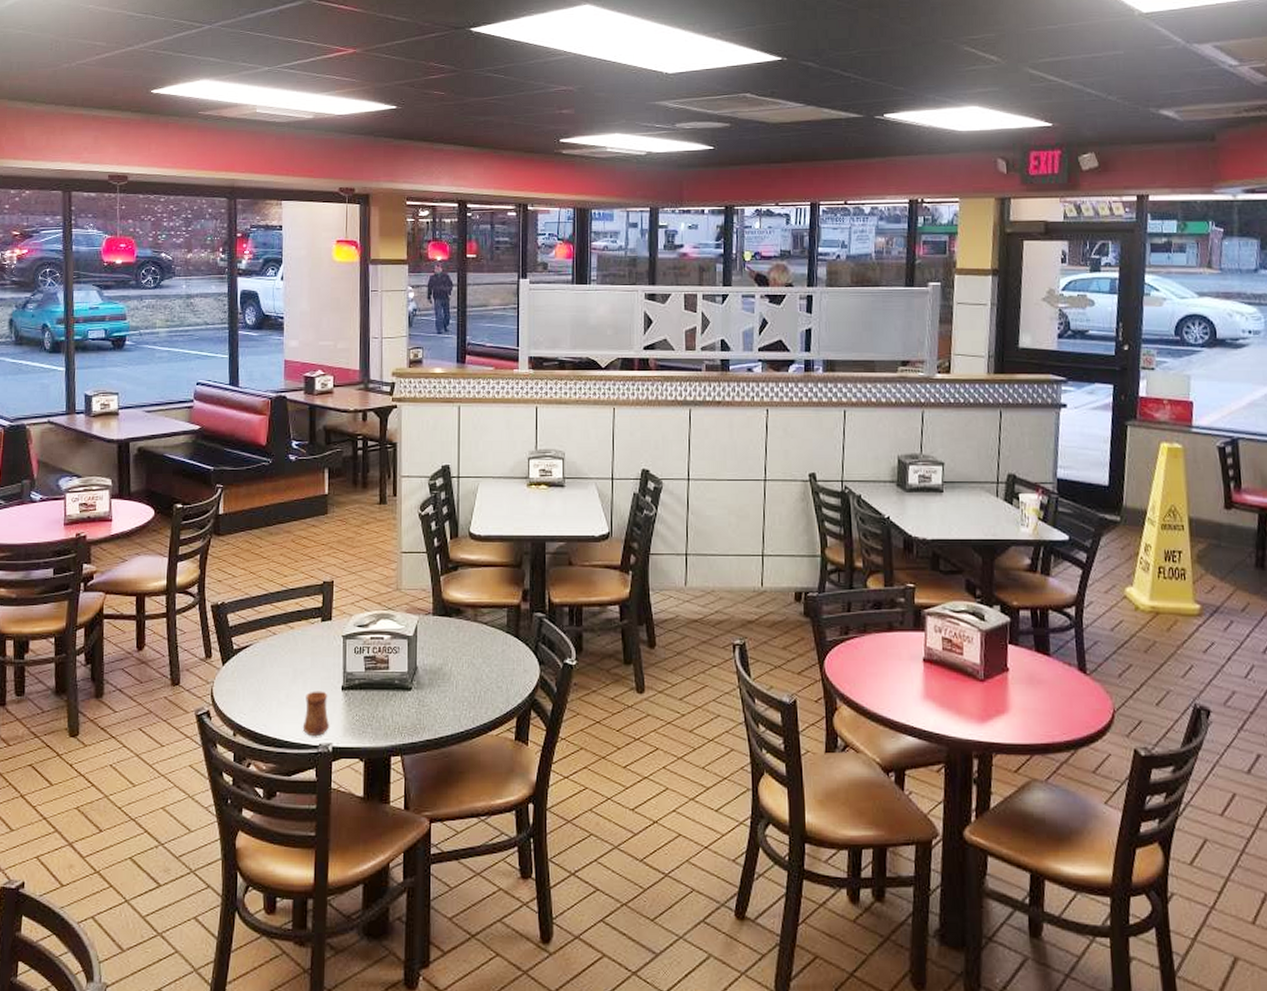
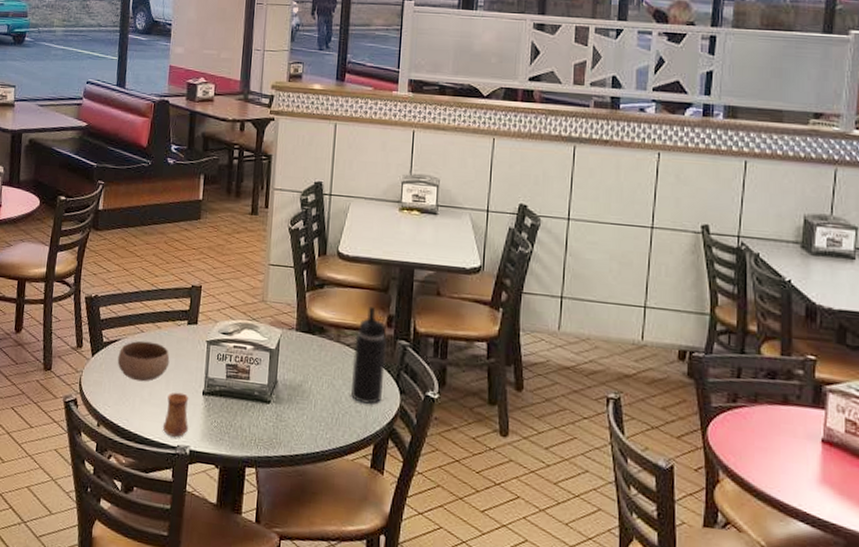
bowl: none [250,643,305,685] -> present [117,340,170,382]
water bottle: none [491,582,523,678] -> present [351,306,387,404]

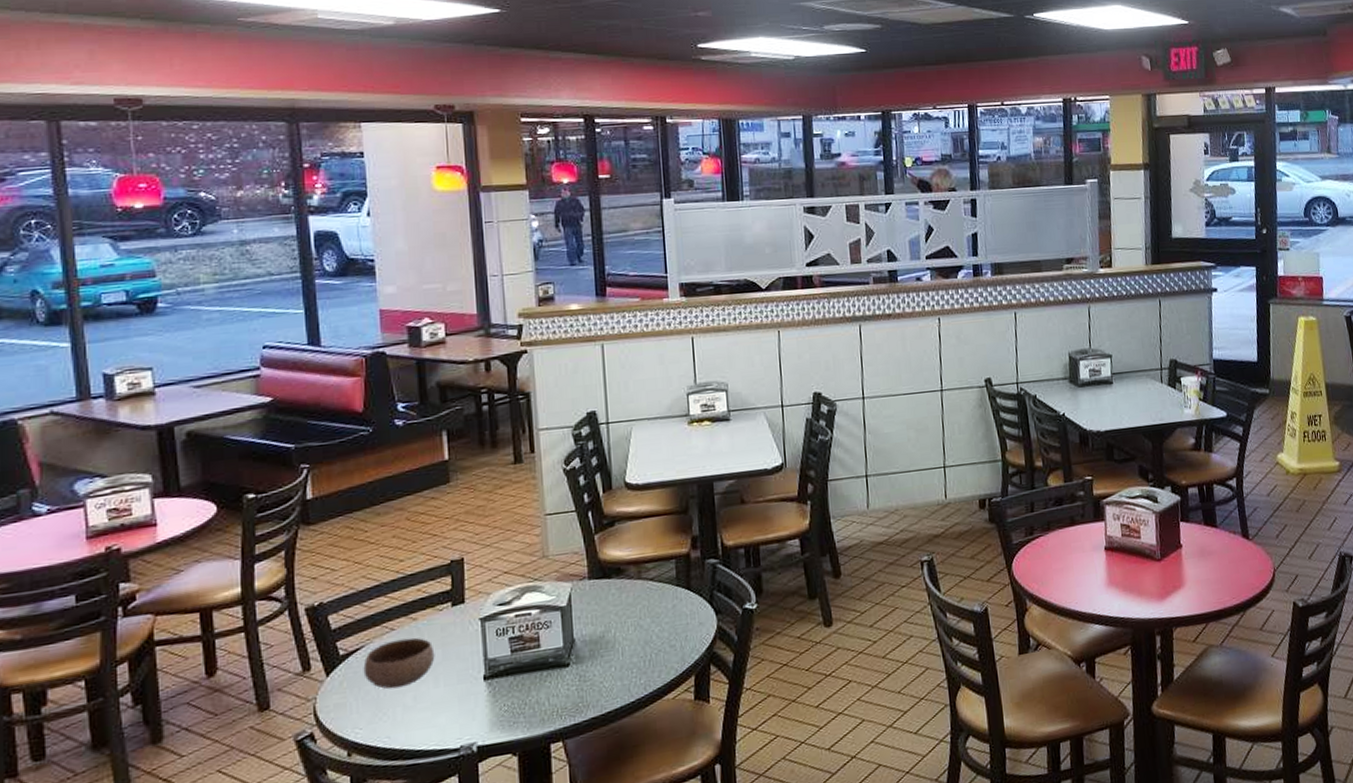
cup: present [162,392,189,438] -> none [437,685,471,739]
water bottle: present [351,306,387,404] -> none [658,531,697,636]

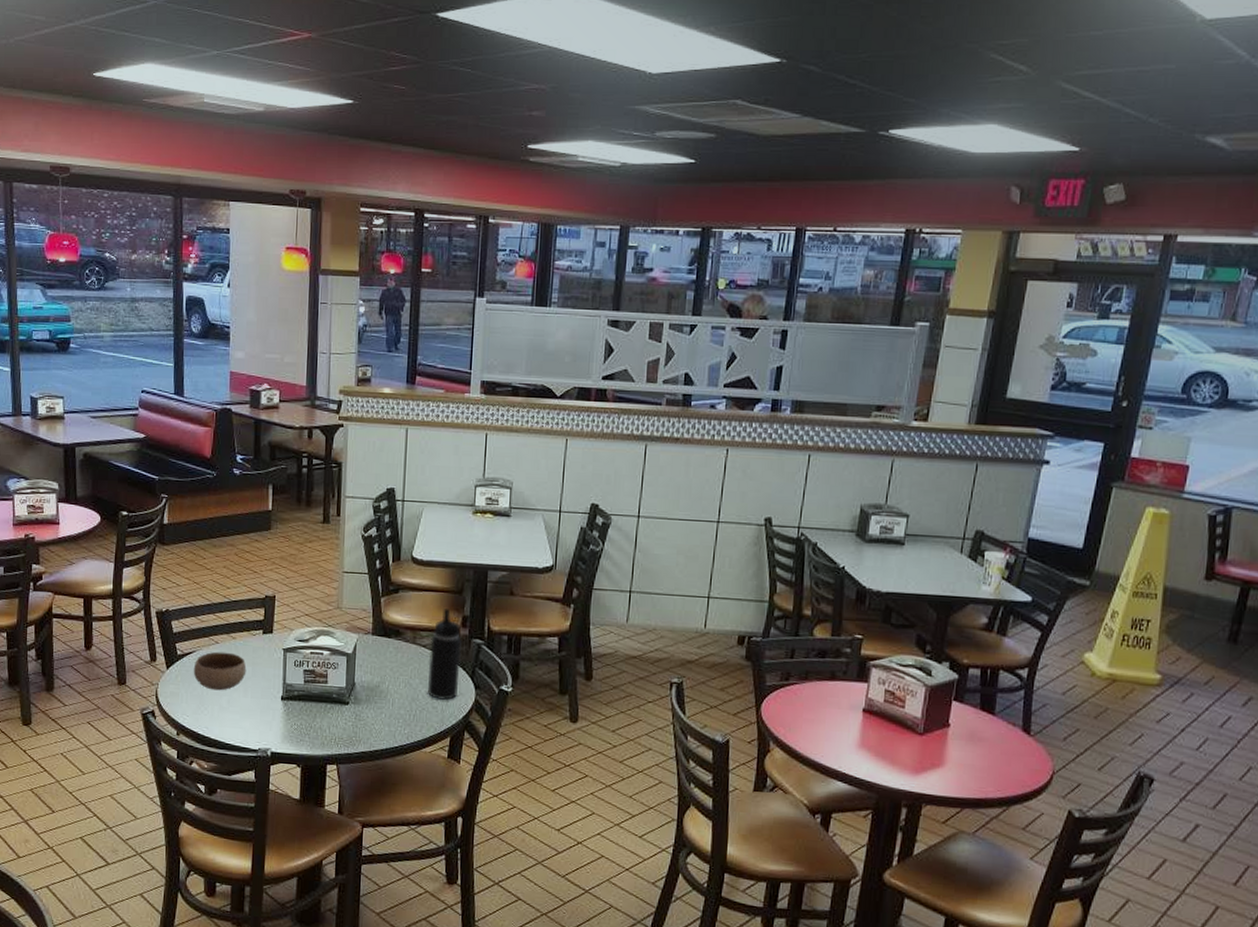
water bottle: none [658,531,697,636] -> present [428,608,461,700]

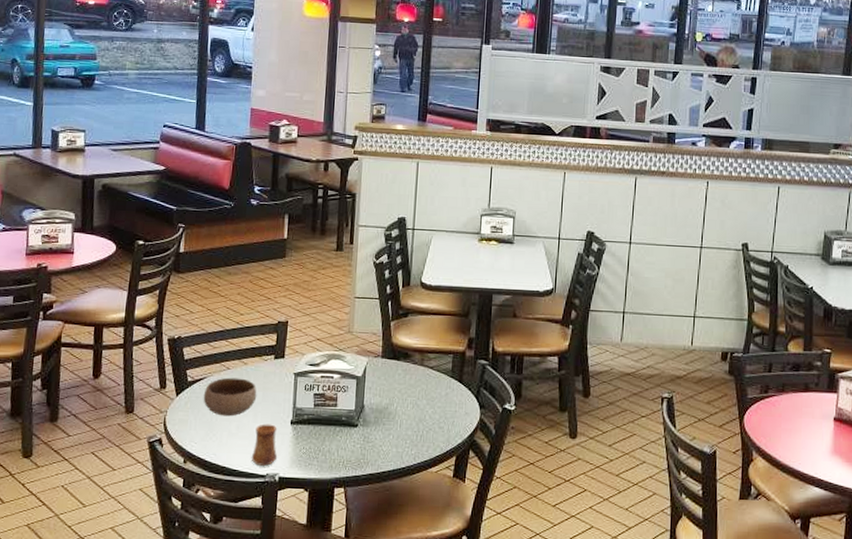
cup: none [242,699,268,742] -> present [251,424,278,467]
water bottle: present [428,608,461,700] -> none [435,330,467,420]

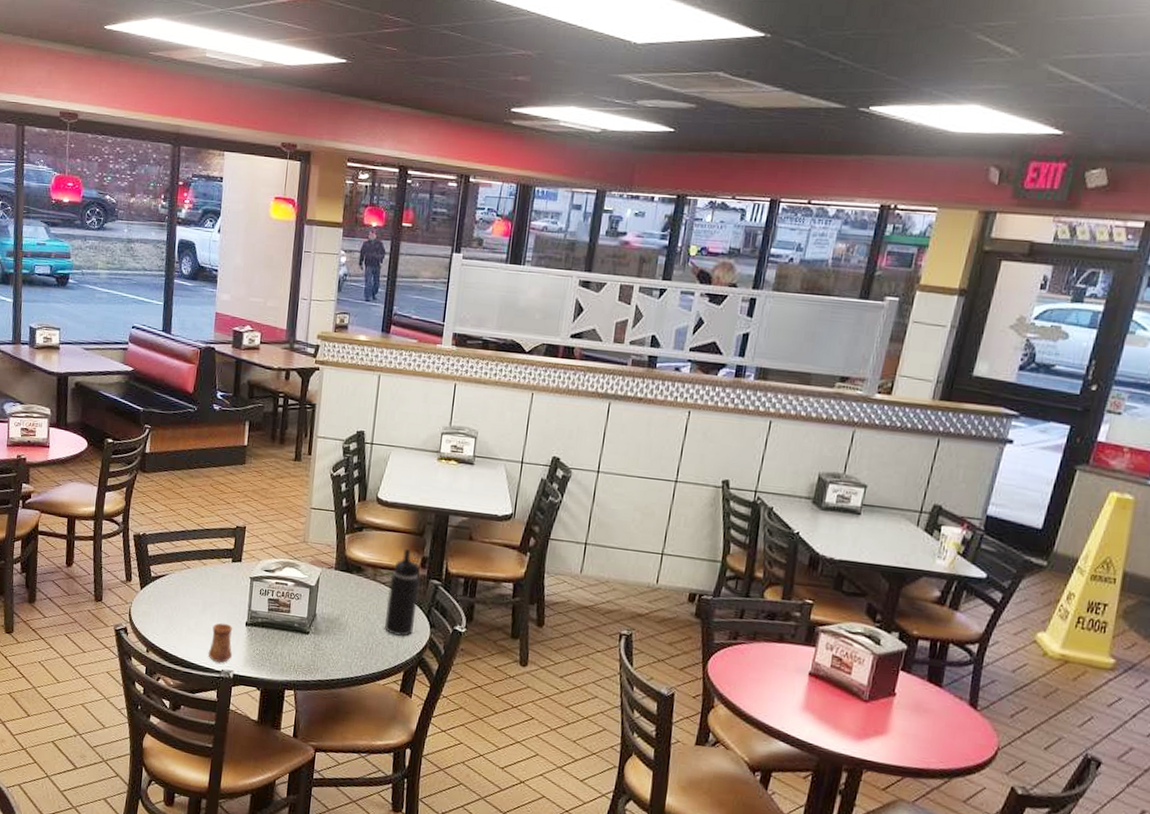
bowl: present [203,377,257,417] -> none [165,576,215,613]
water bottle: none [435,330,467,420] -> present [385,548,420,637]

